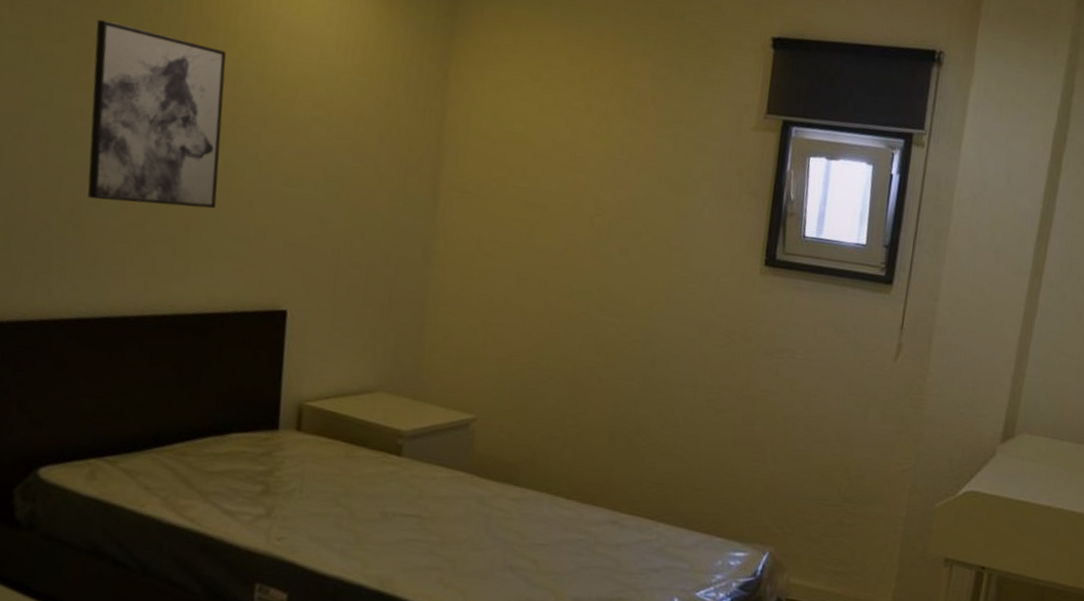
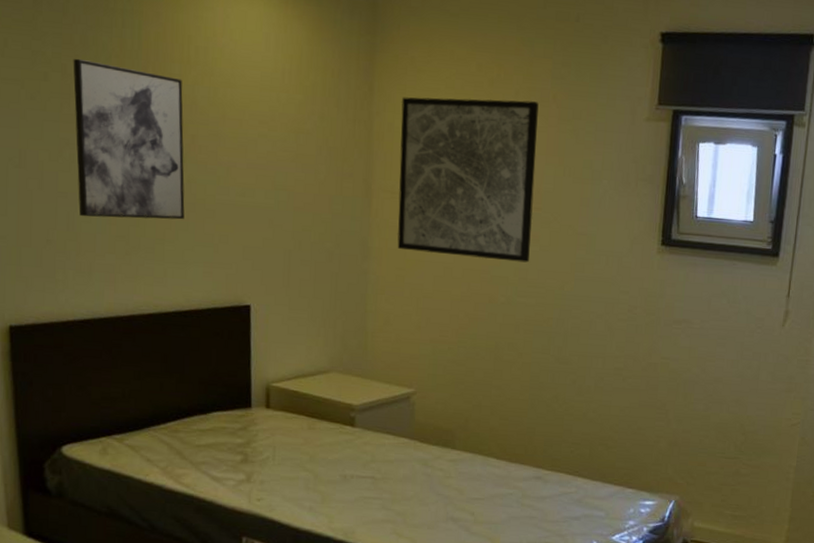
wall art: none [465,87,635,278] -> present [397,97,539,263]

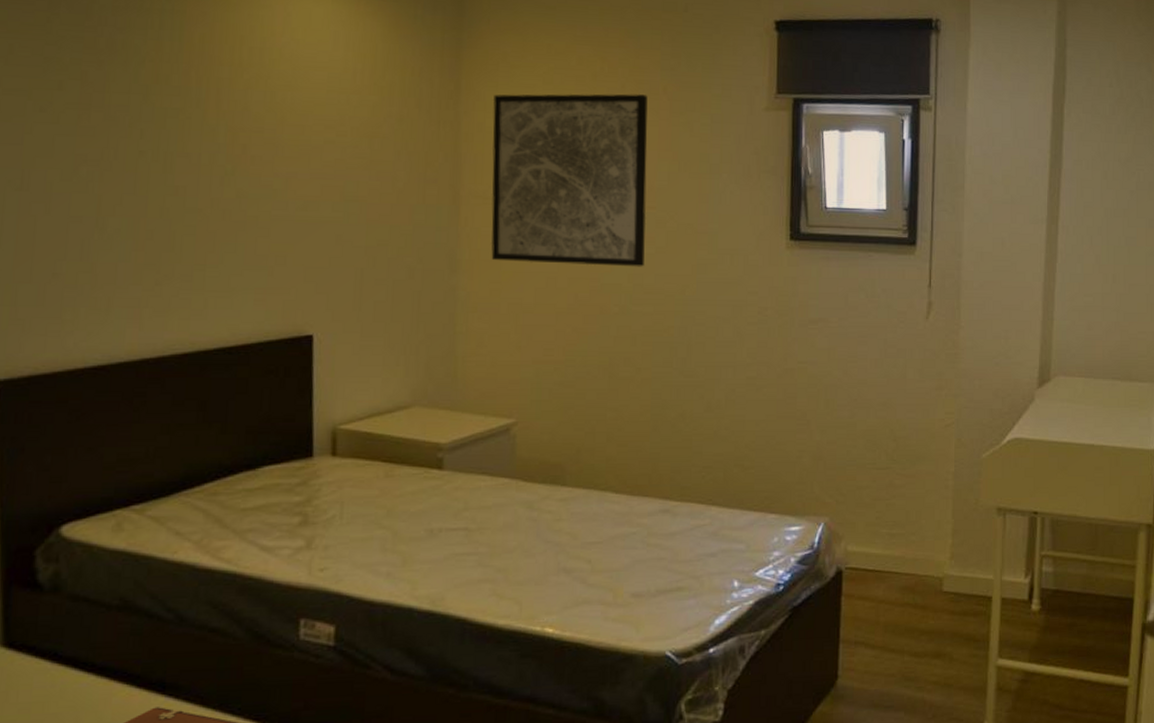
wall art: present [73,58,185,220] -> none [96,64,233,244]

